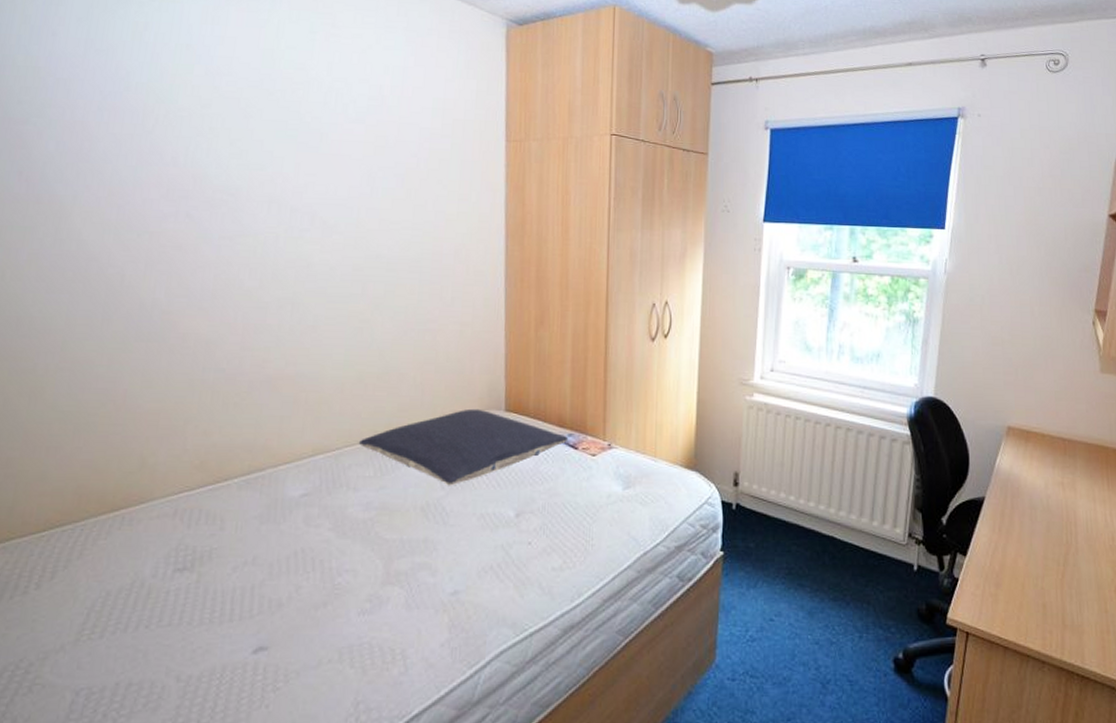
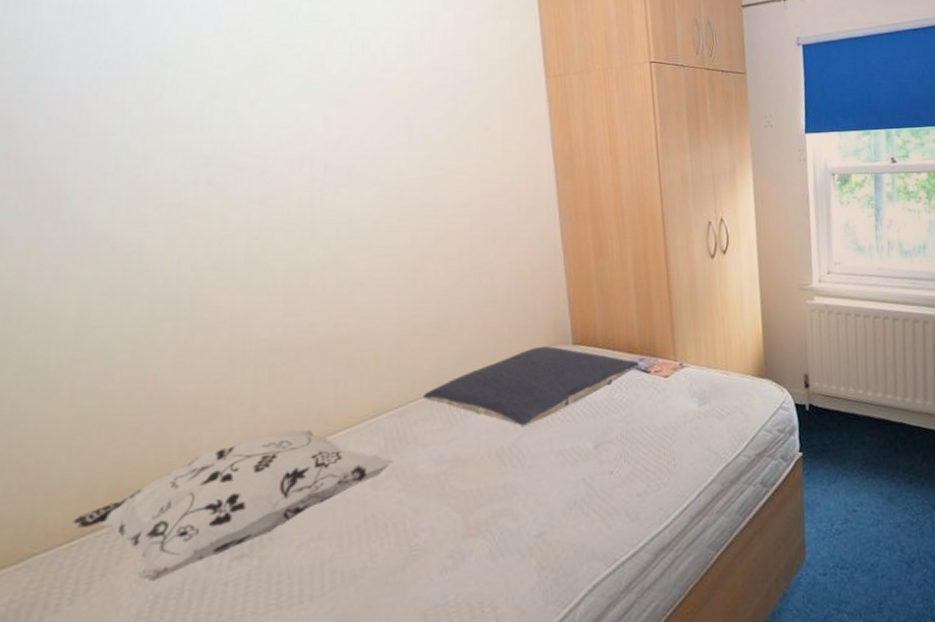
decorative pillow: none [44,457,326,579] -> present [72,429,394,583]

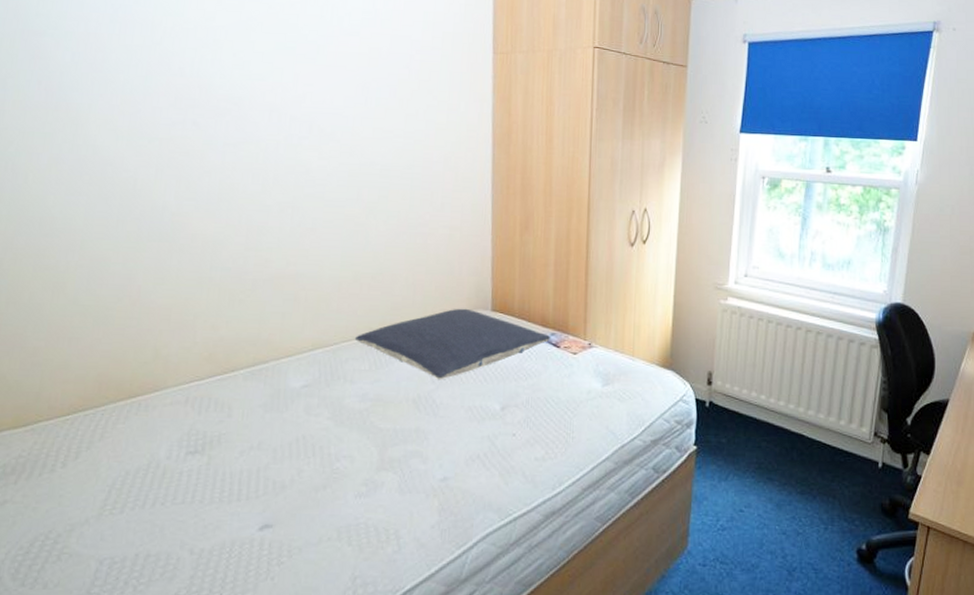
decorative pillow: present [72,429,394,583] -> none [68,350,325,460]

